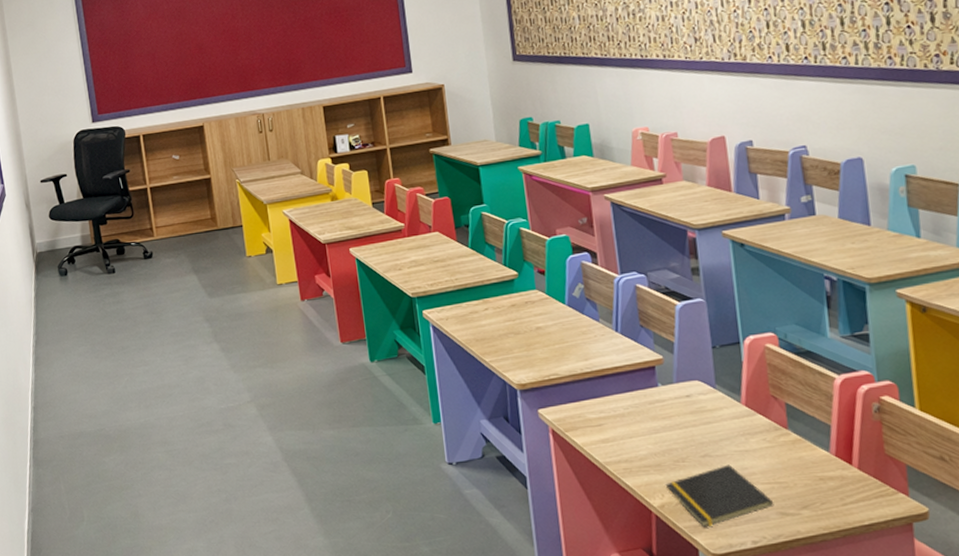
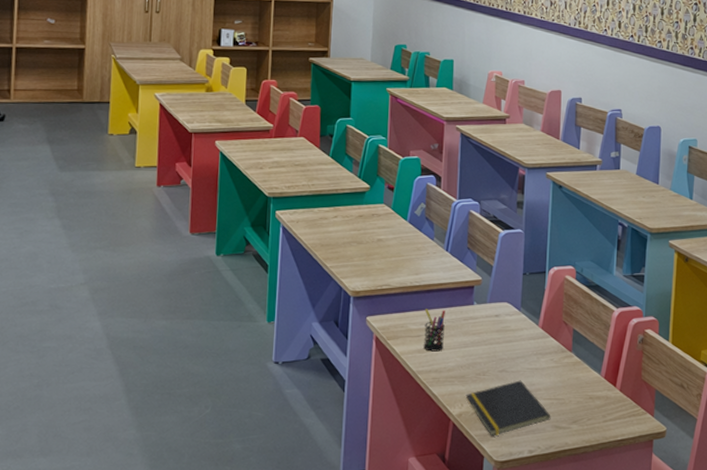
pen holder: none [602,394,631,441] -> present [424,309,445,352]

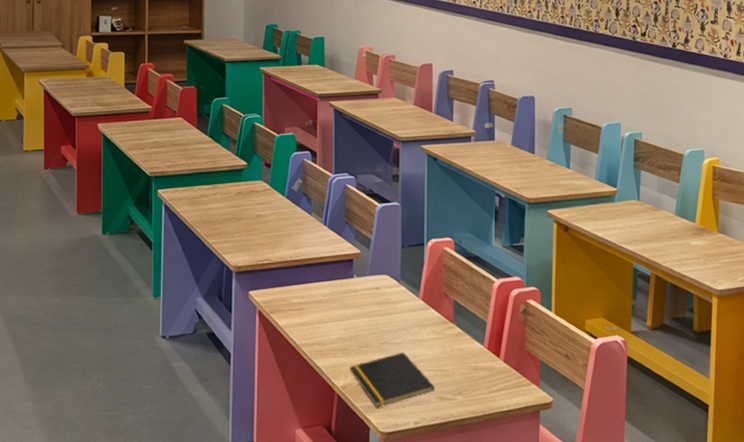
pen holder: present [424,309,445,352] -> none [305,282,326,325]

